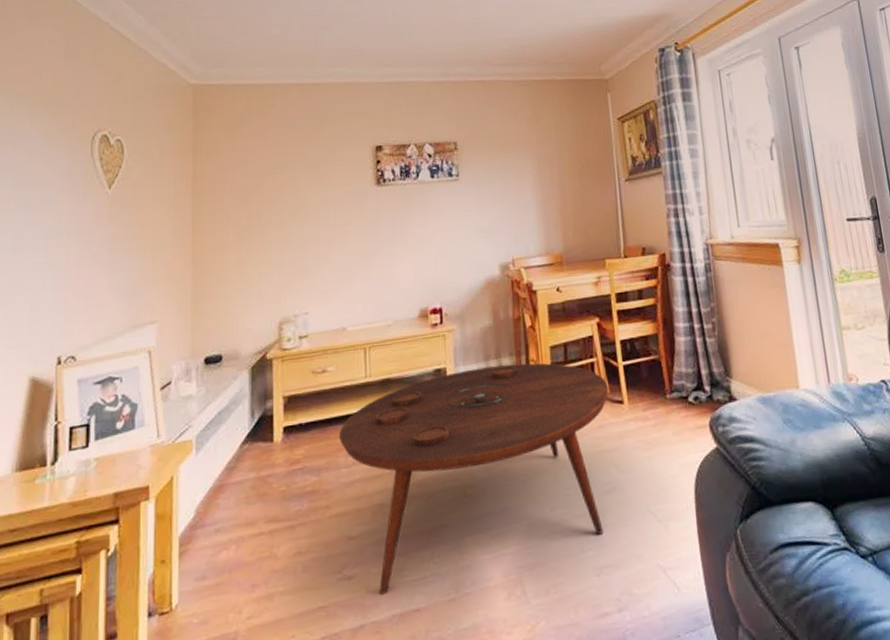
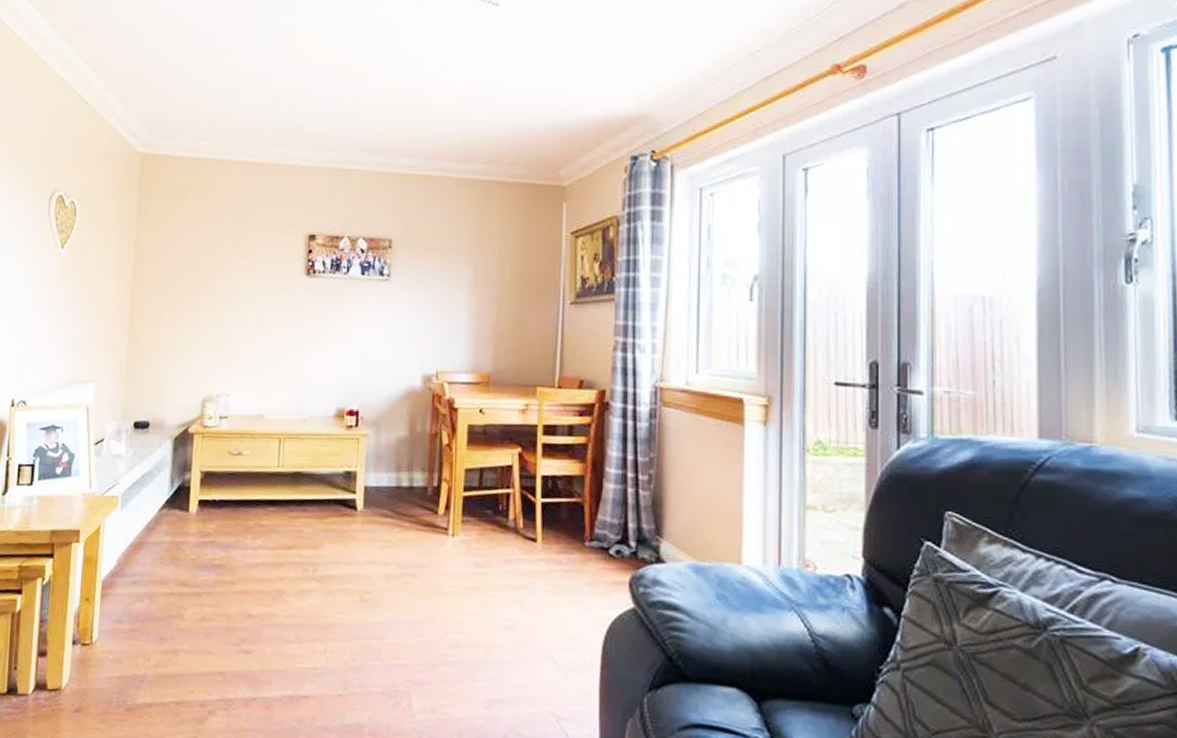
coffee table: present [338,363,609,596] -> none [247,477,522,676]

